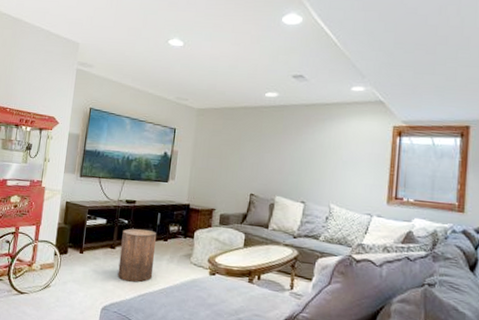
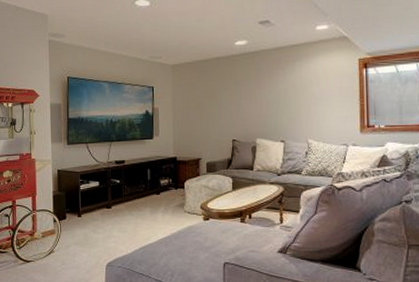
stool: present [117,228,157,283] -> none [116,186,151,237]

